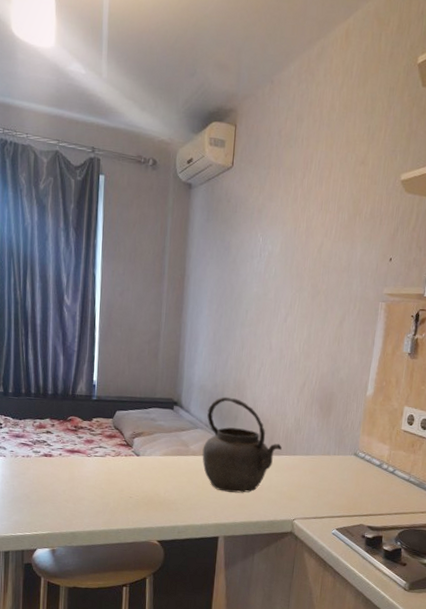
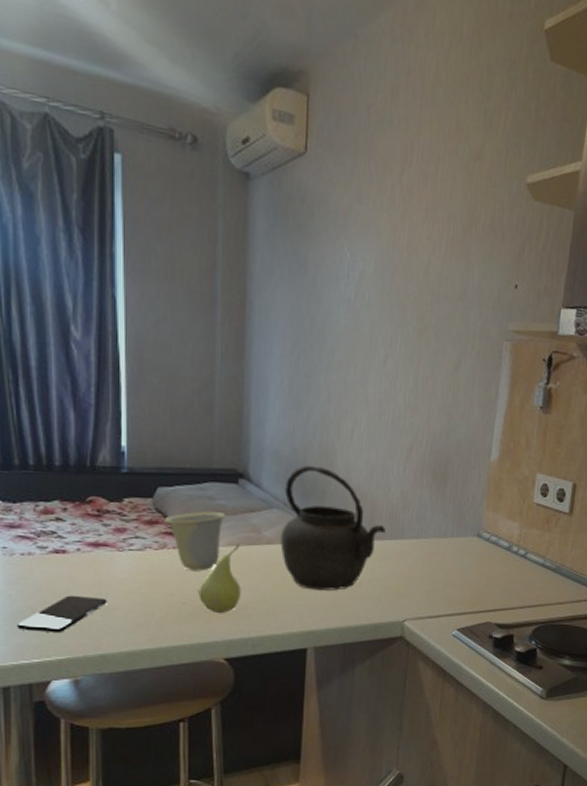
smartphone: none [16,487,78,514] -> present [16,595,107,632]
cup: none [120,429,164,474] -> present [164,511,227,571]
fruit: none [141,454,173,507] -> present [198,543,241,614]

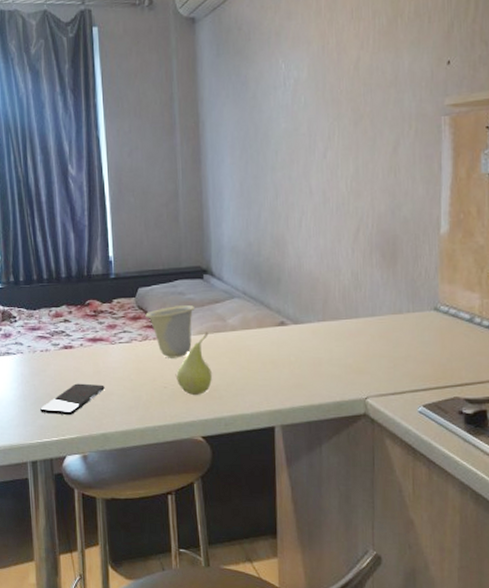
kettle: present [280,465,385,591] -> none [243,256,340,371]

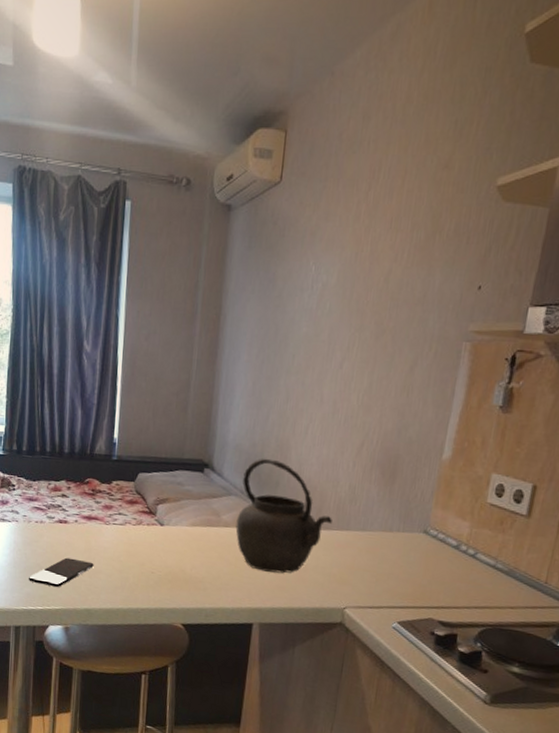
cup: present [145,305,196,358] -> none [142,495,192,547]
fruit: present [176,332,212,396] -> none [164,524,202,585]
kettle: none [243,256,340,371] -> present [235,458,332,574]

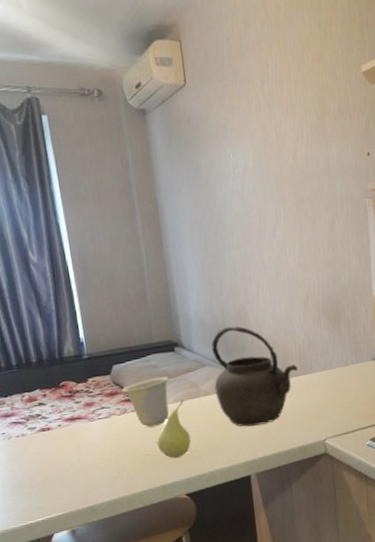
smartphone: present [28,557,94,587] -> none [20,460,88,497]
cup: none [142,495,192,547] -> present [122,377,170,428]
fruit: none [164,524,202,585] -> present [157,399,191,459]

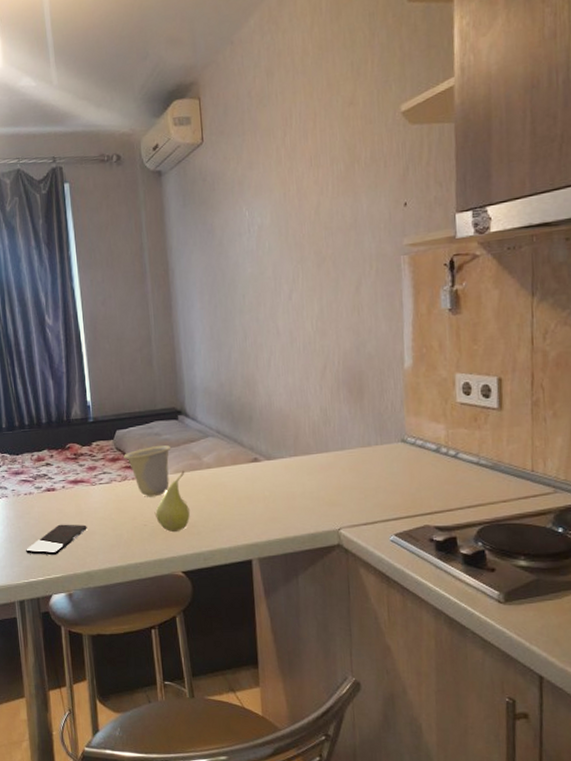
smartphone: none [20,460,88,497] -> present [25,524,87,555]
kettle: present [211,326,298,427] -> none [216,396,311,506]

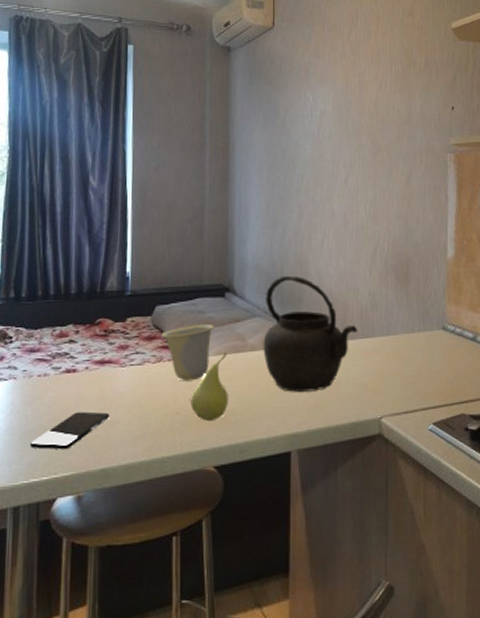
kettle: none [216,396,311,506] -> present [263,275,357,392]

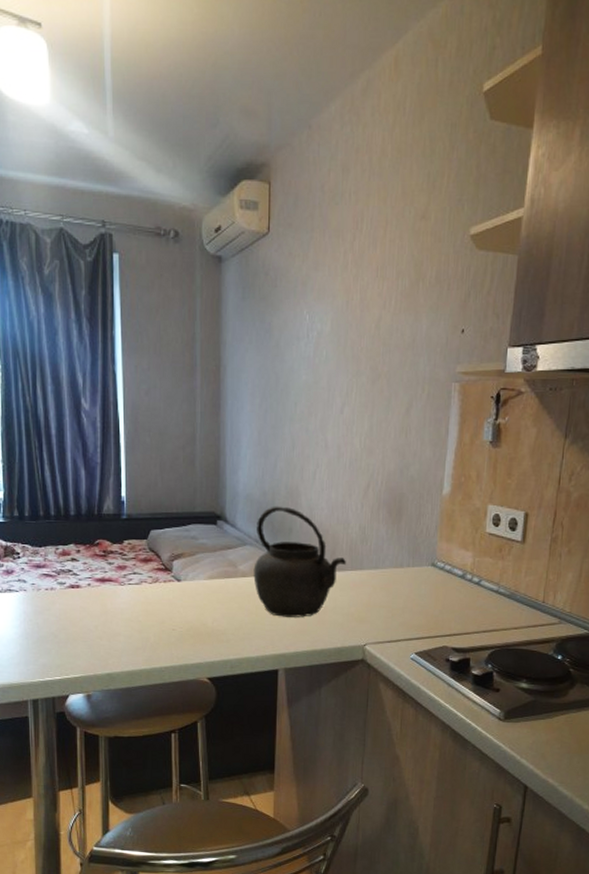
smartphone: present [29,411,110,449] -> none [42,623,112,654]
cup: present [161,325,215,381] -> none [156,550,208,602]
fruit: present [190,352,228,422] -> none [185,577,220,639]

